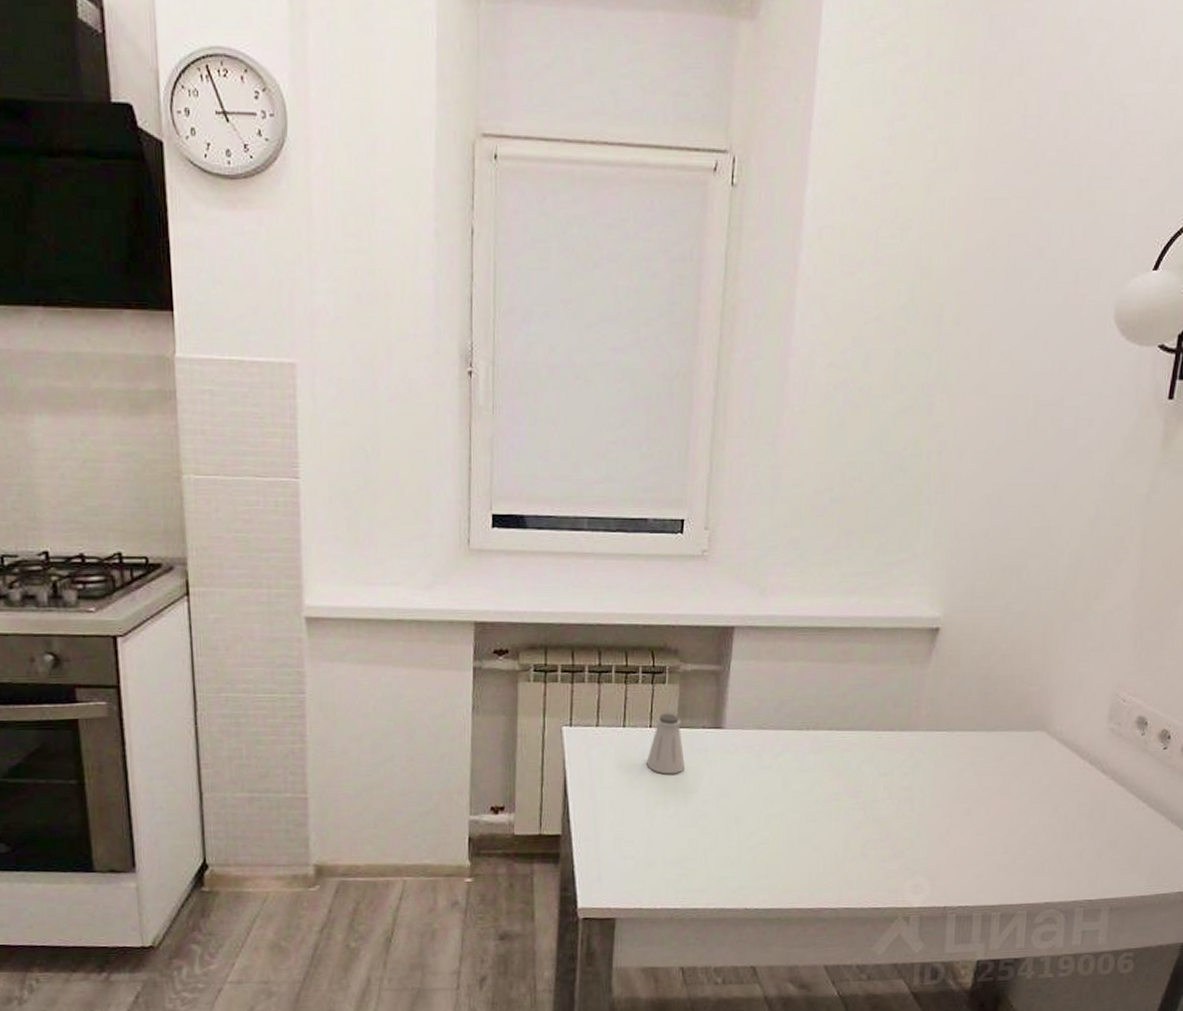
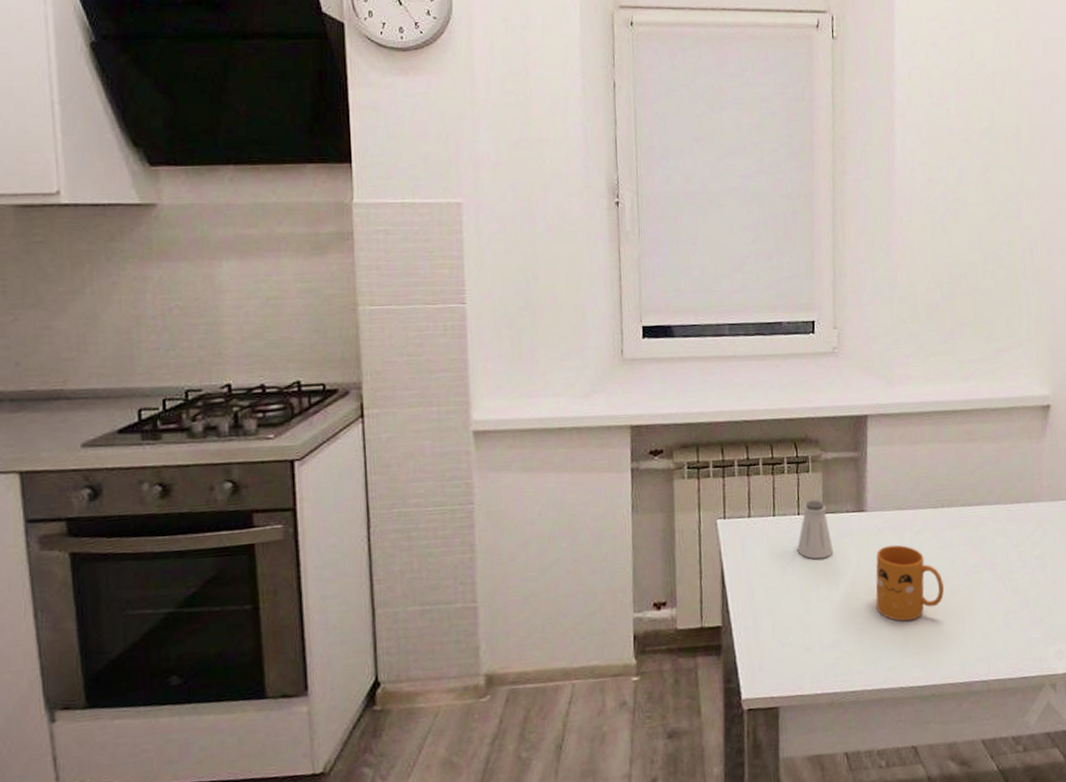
mug: none [726,765,801,844] -> present [876,544,945,622]

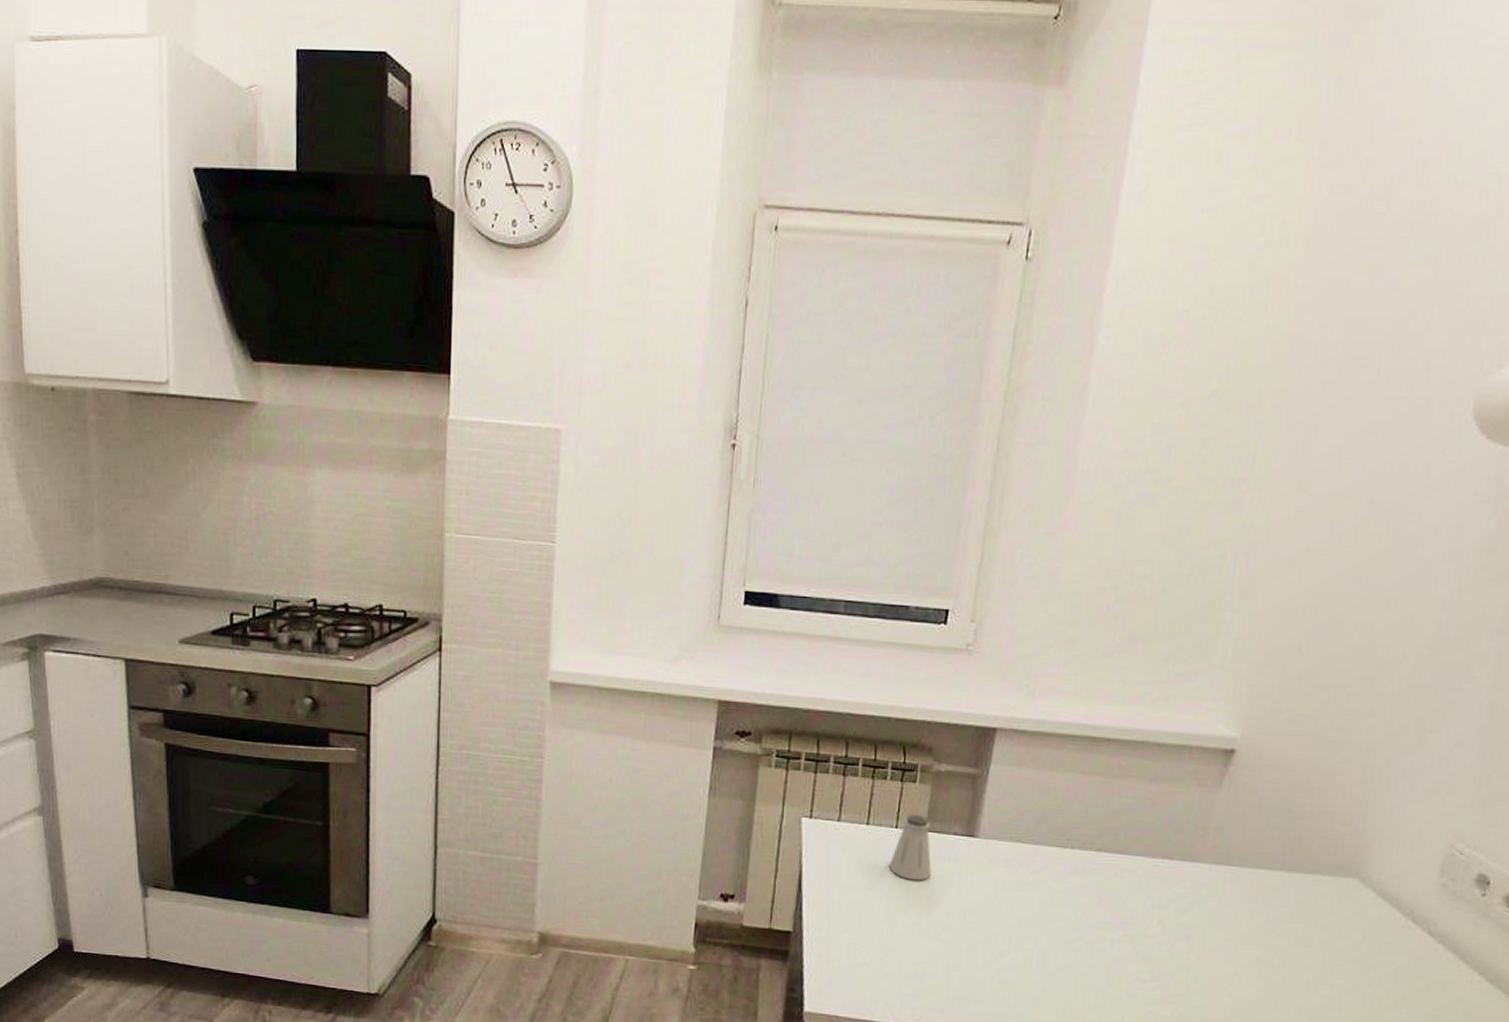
mug: present [876,544,945,622] -> none [972,879,1059,968]

